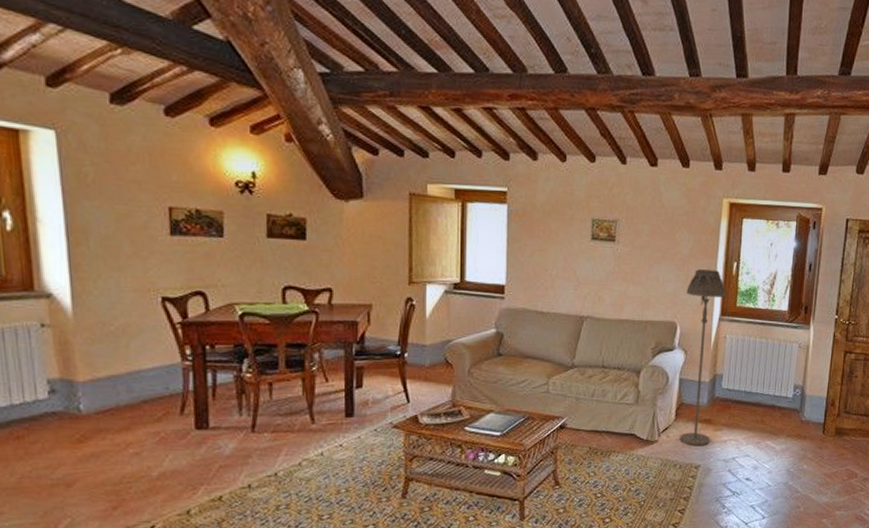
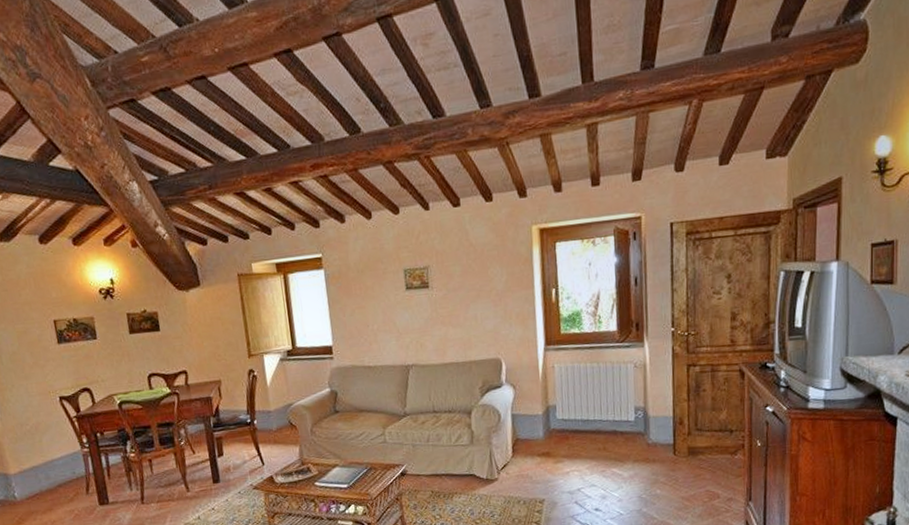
floor lamp: present [679,269,726,446] -> none [506,300,552,481]

